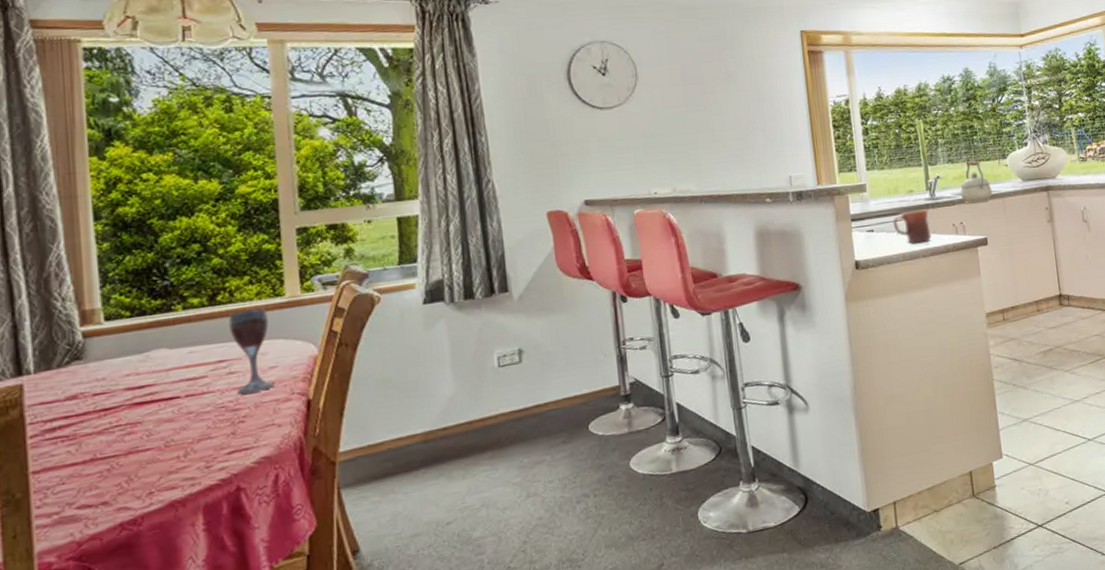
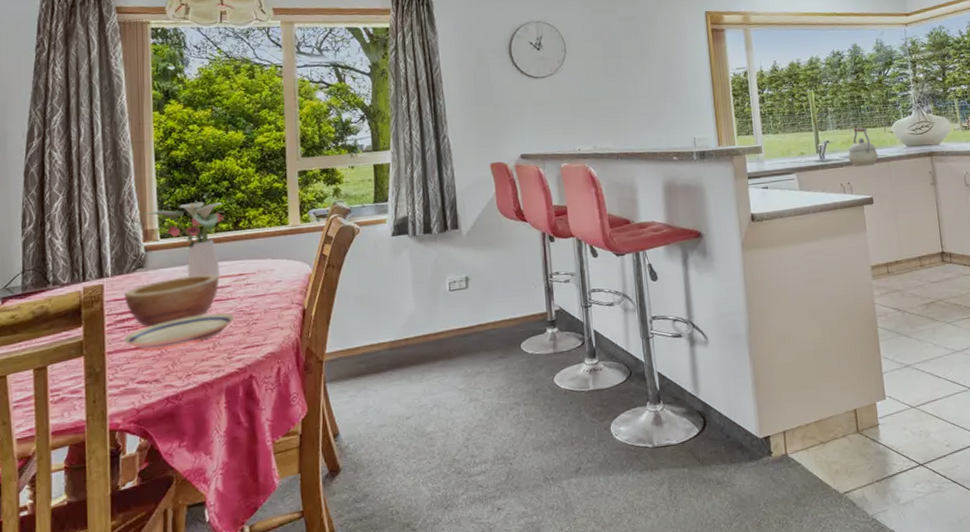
bowl: none [54,363,191,435] -> present [124,274,220,327]
plate: none [56,411,213,465] -> present [124,313,234,350]
flower arrangement: none [73,271,196,371] -> present [139,201,225,281]
cup: present [229,308,275,395] -> none [247,234,279,302]
mug: present [892,209,931,246] -> none [785,170,821,202]

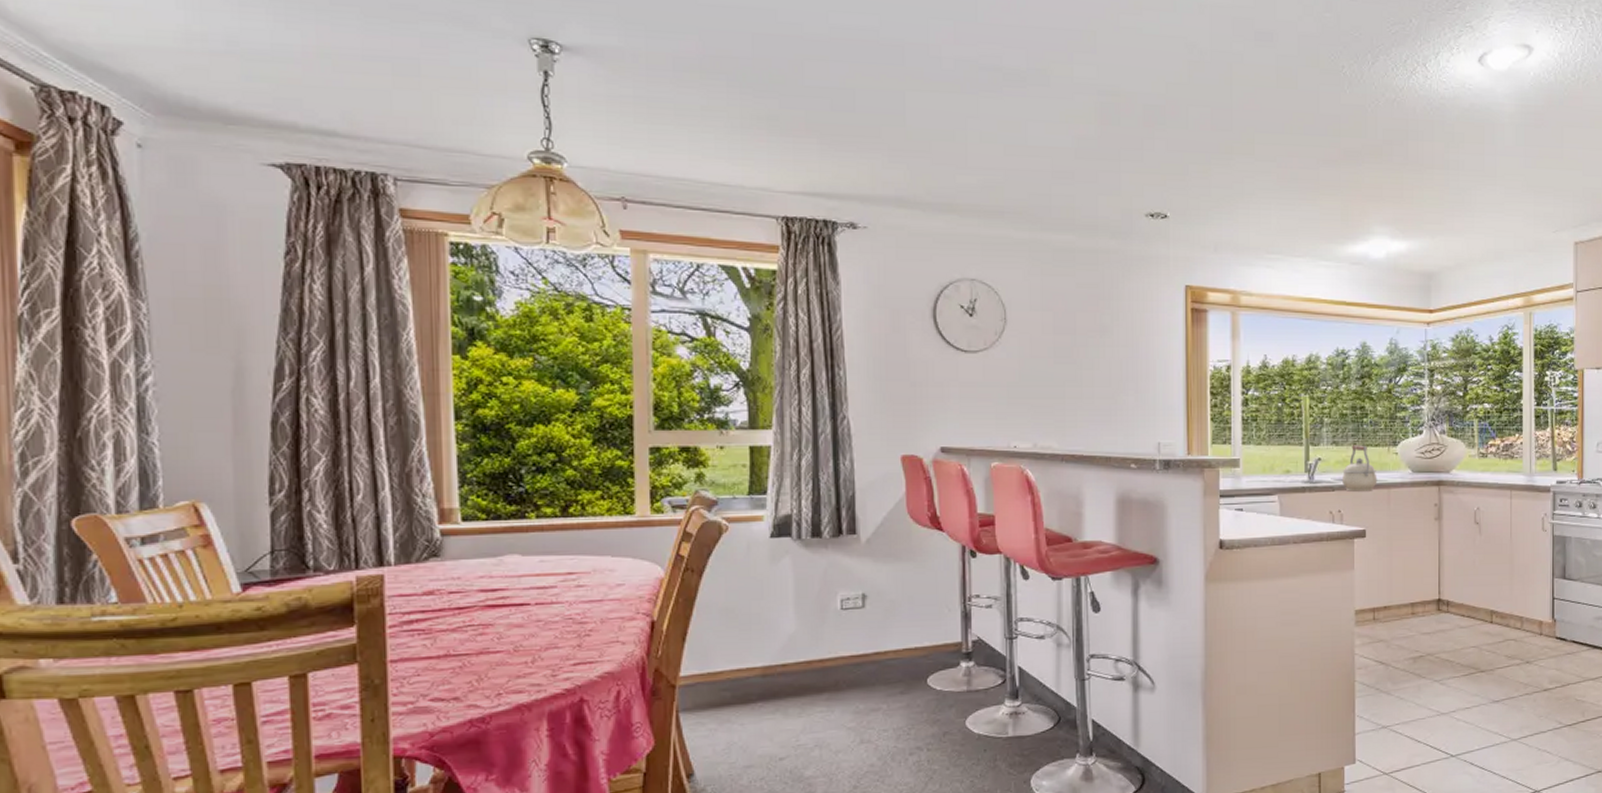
bowl: present [124,274,220,327] -> none [413,570,542,632]
plate: present [124,313,234,350] -> none [413,619,560,661]
flower arrangement: present [139,201,225,281] -> none [433,477,550,580]

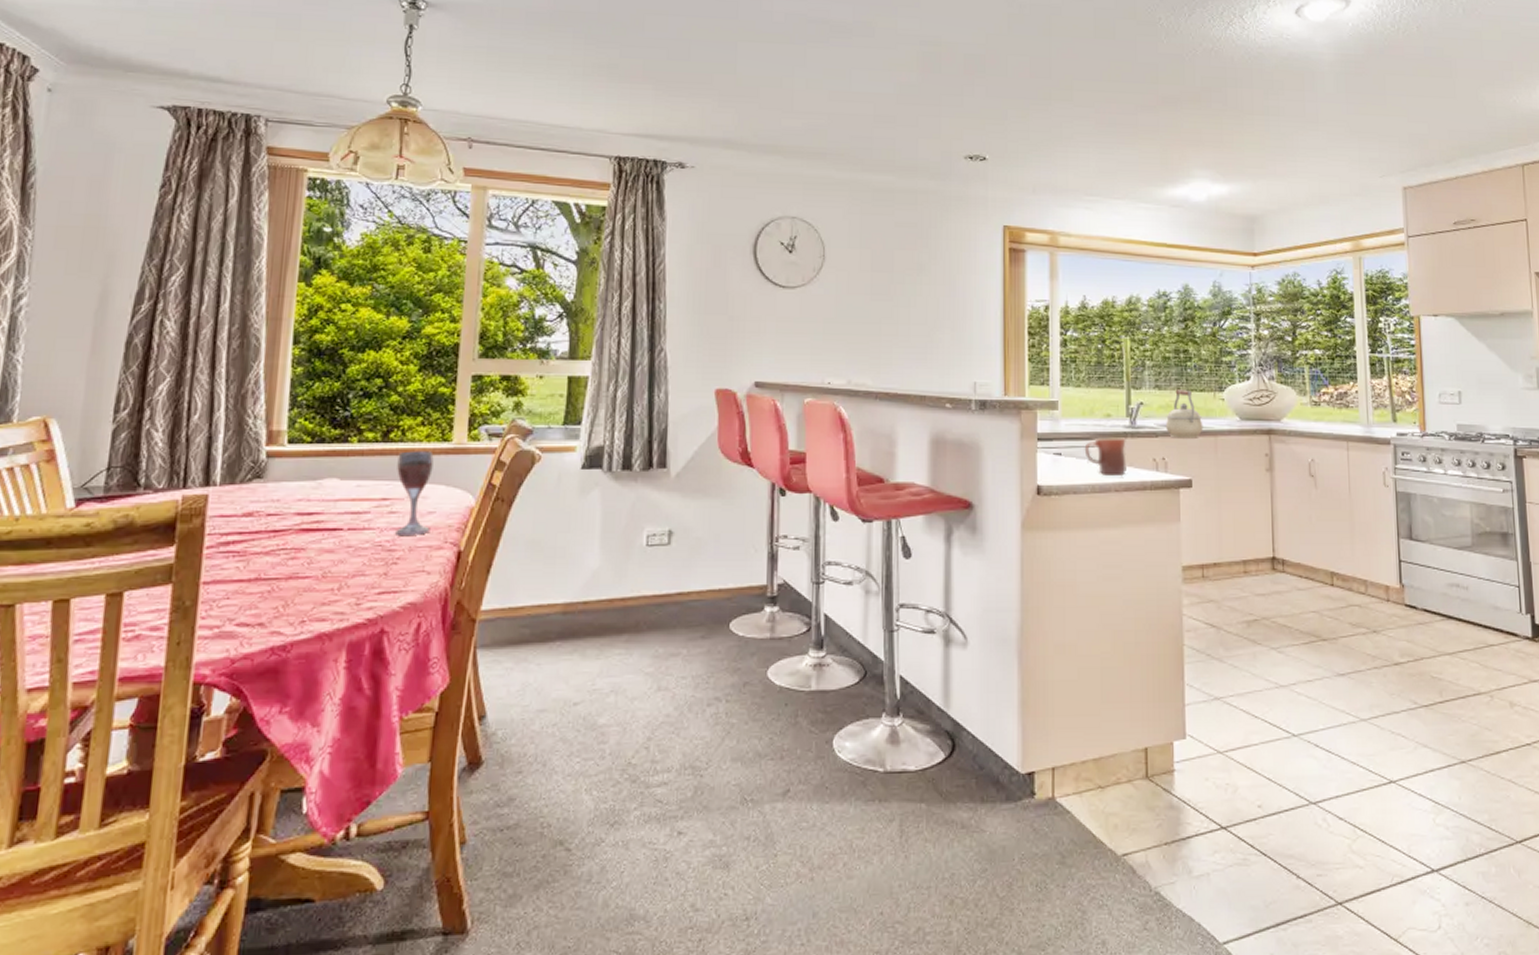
cup: none [580,524,621,608] -> present [395,451,434,535]
mug: none [1264,492,1304,530] -> present [1084,437,1127,477]

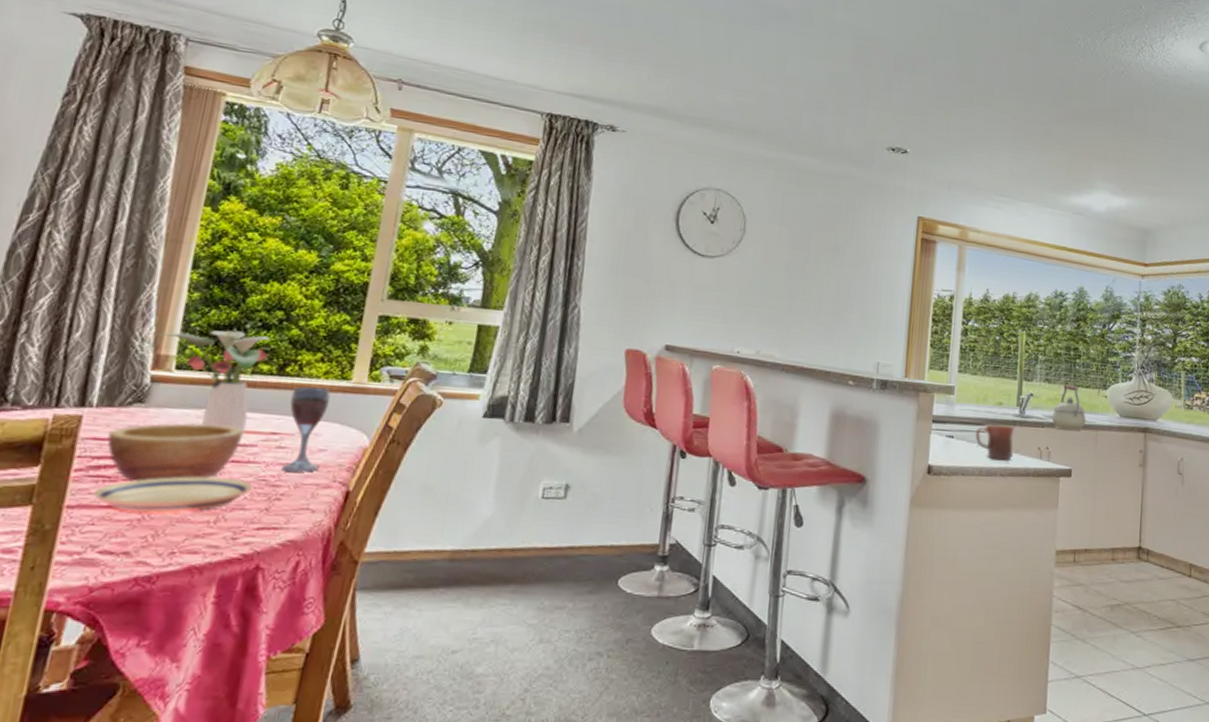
plate: none [226,545,370,584] -> present [94,476,252,513]
bowl: none [233,495,356,555] -> present [107,423,243,482]
flower arrangement: none [264,401,373,505] -> present [153,330,270,437]

